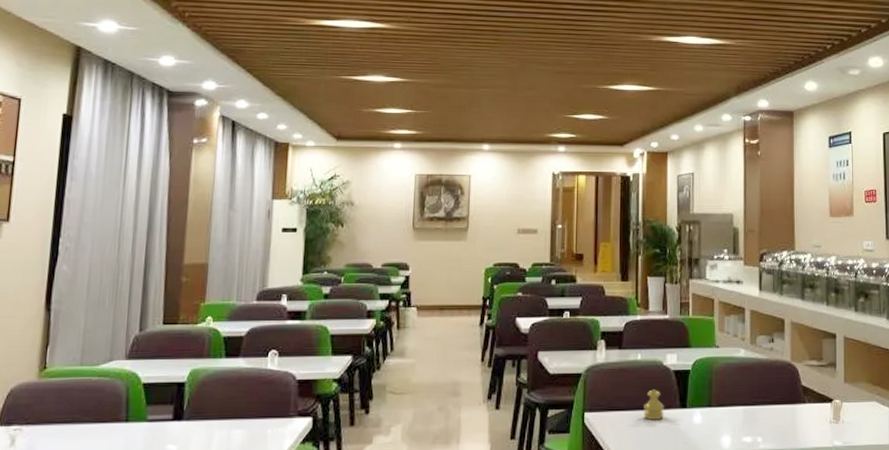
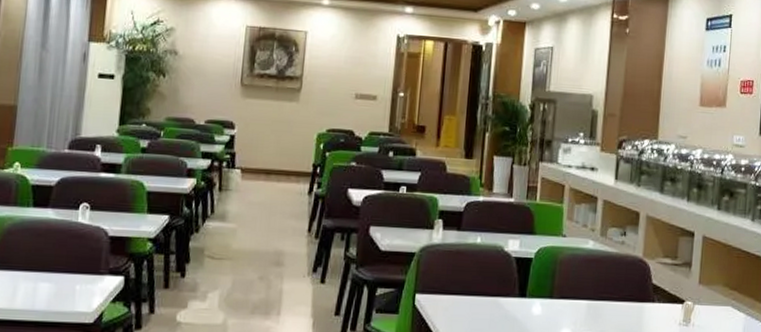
salt shaker: present [644,389,664,421] -> none [479,275,502,308]

